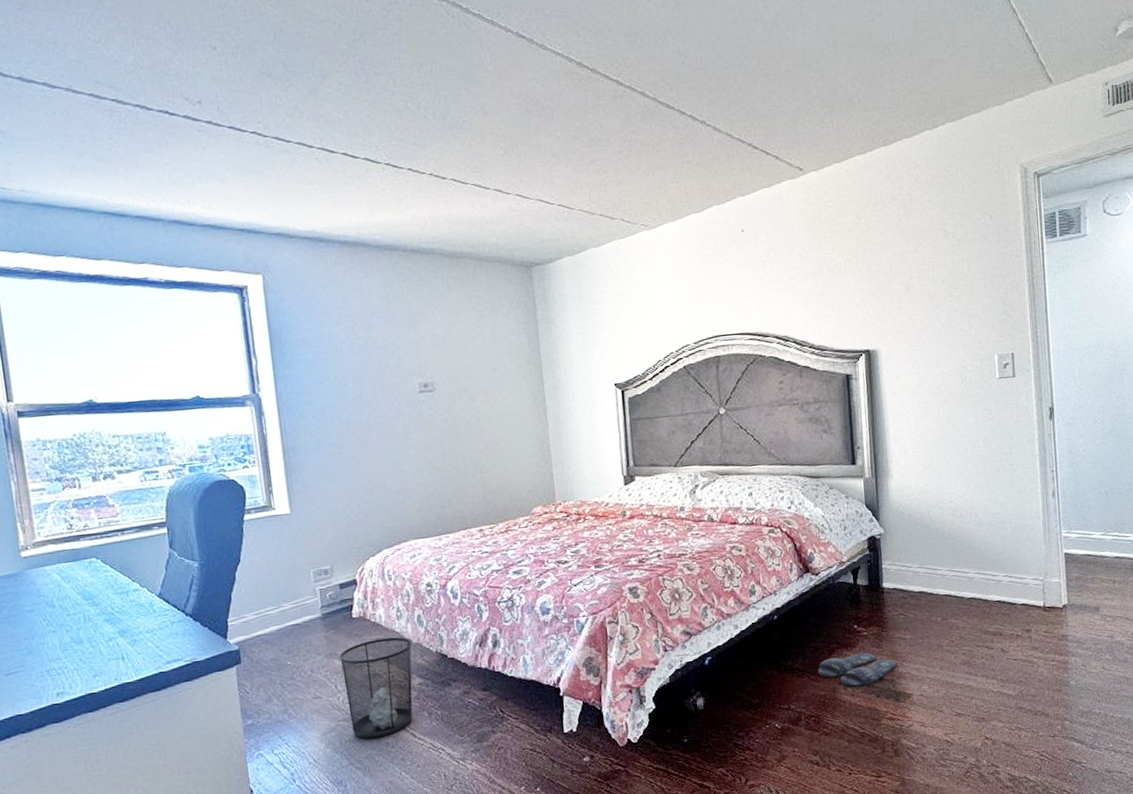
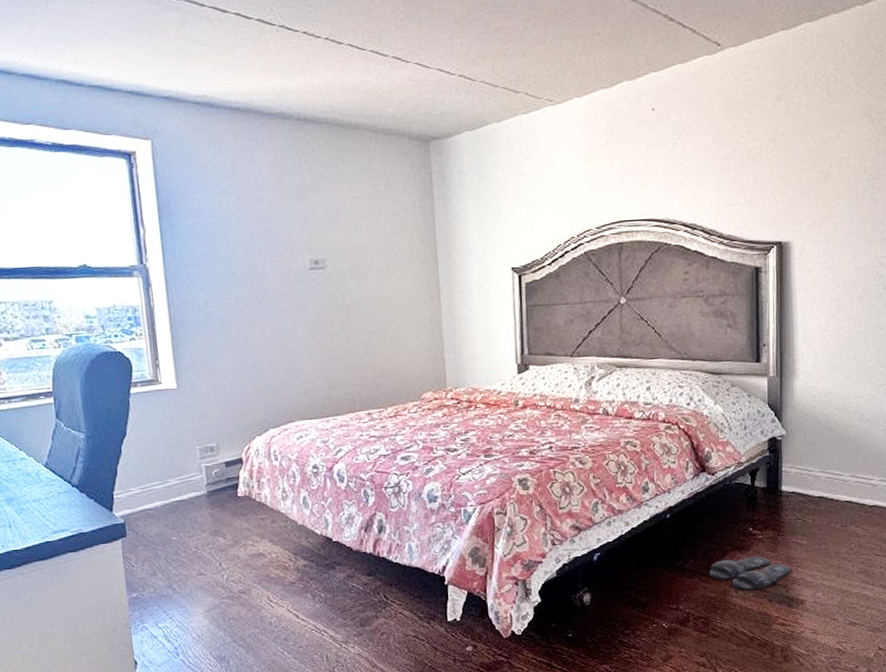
waste bin: present [339,637,413,739] -> none [224,518,298,618]

